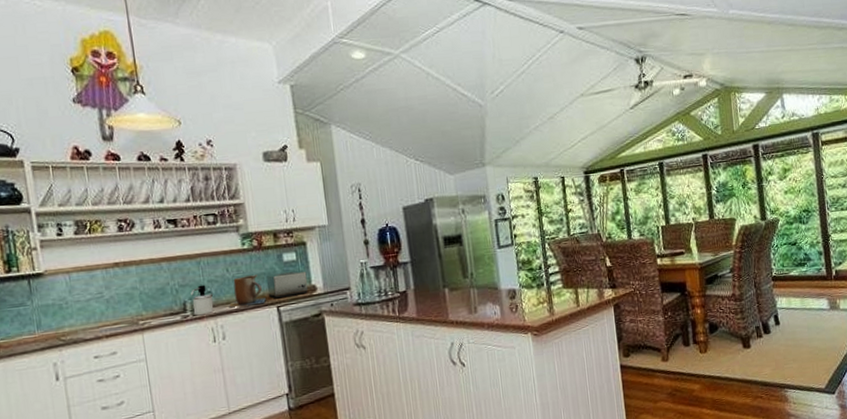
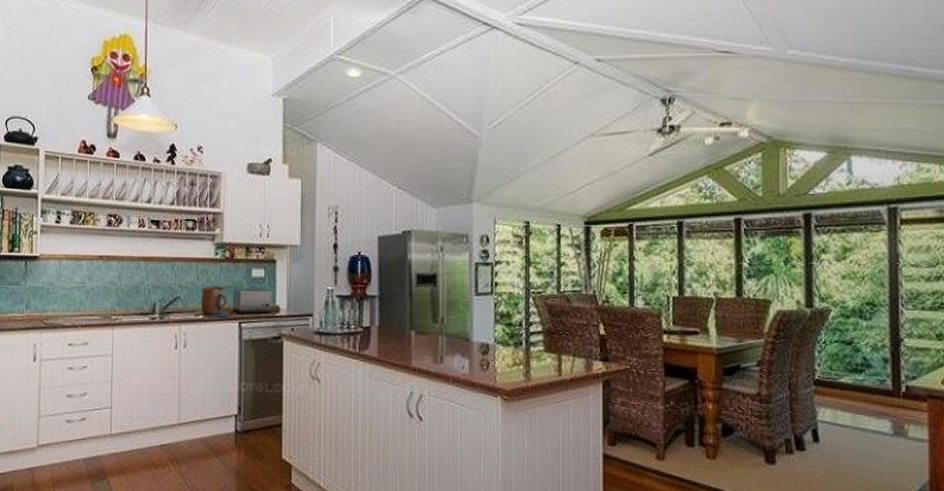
soap dispenser: present [191,285,214,316] -> none [161,289,181,320]

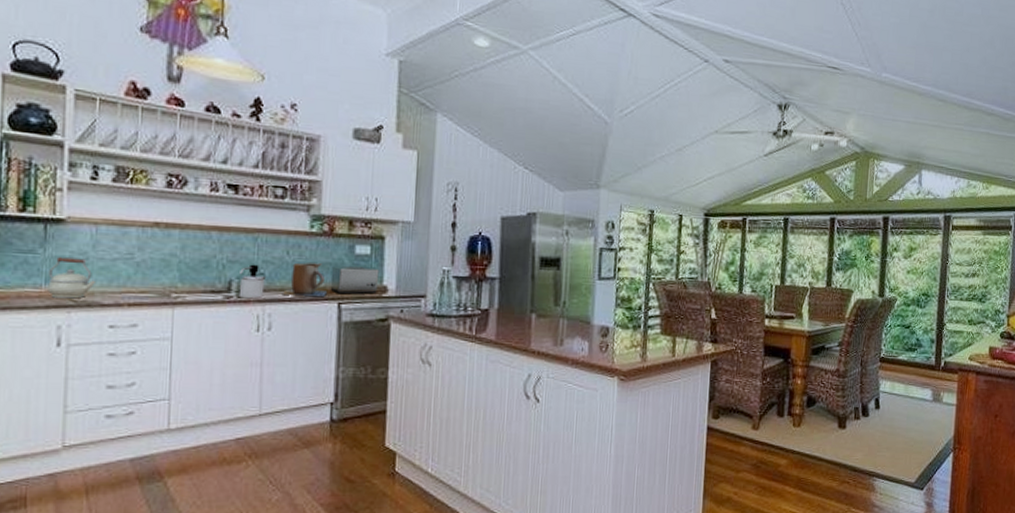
kettle: none [26,288,60,322] -> present [46,257,97,299]
soap dispenser: none [161,289,181,320] -> present [238,264,265,299]

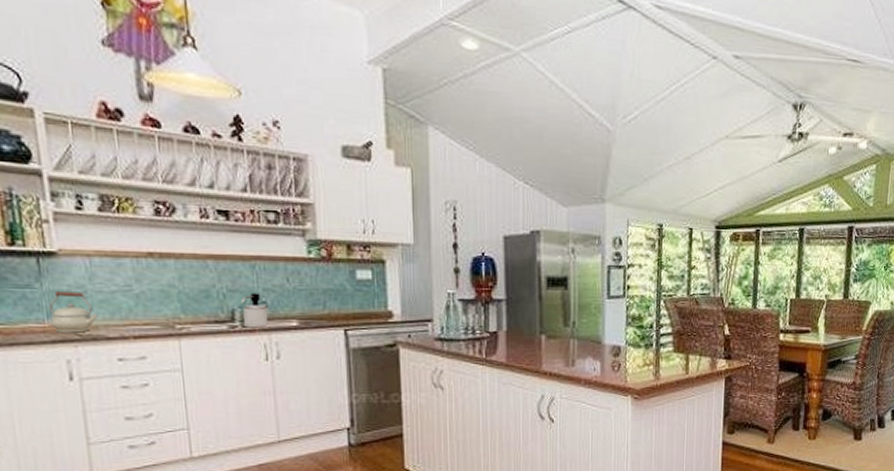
ceramic jug: present [281,263,327,298] -> none [286,290,332,325]
toaster: present [330,265,380,295] -> none [334,292,384,321]

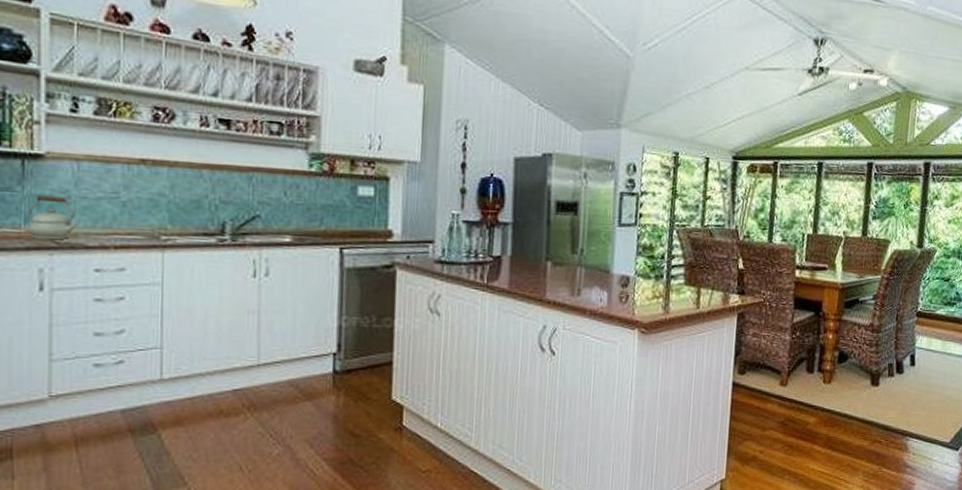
soap dispenser: present [241,293,269,328] -> none [233,205,261,243]

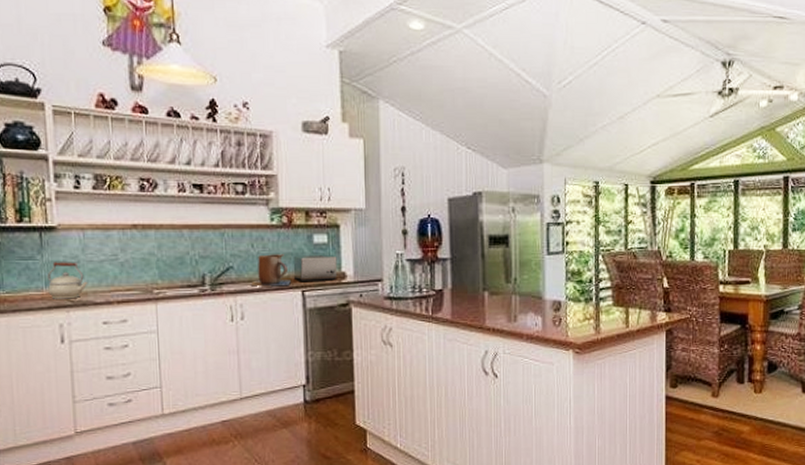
ceramic jug: none [279,204,328,242] -> present [250,254,291,287]
toaster: none [331,208,384,239] -> present [293,255,338,282]

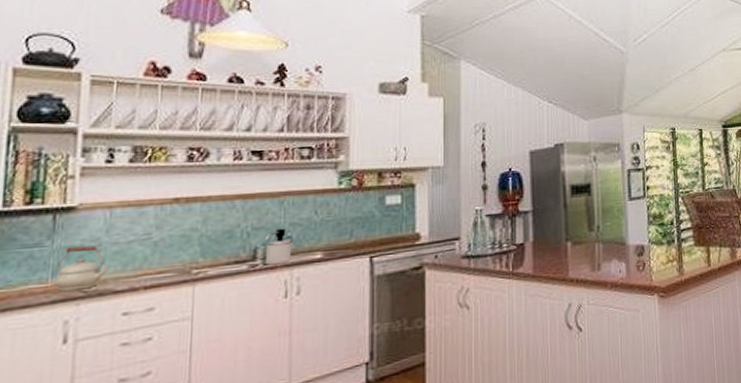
soap dispenser: none [211,258,235,291] -> present [265,228,293,265]
ceramic jug: present [250,254,291,287] -> none [310,219,358,257]
toaster: present [293,255,338,282] -> none [361,216,411,248]

